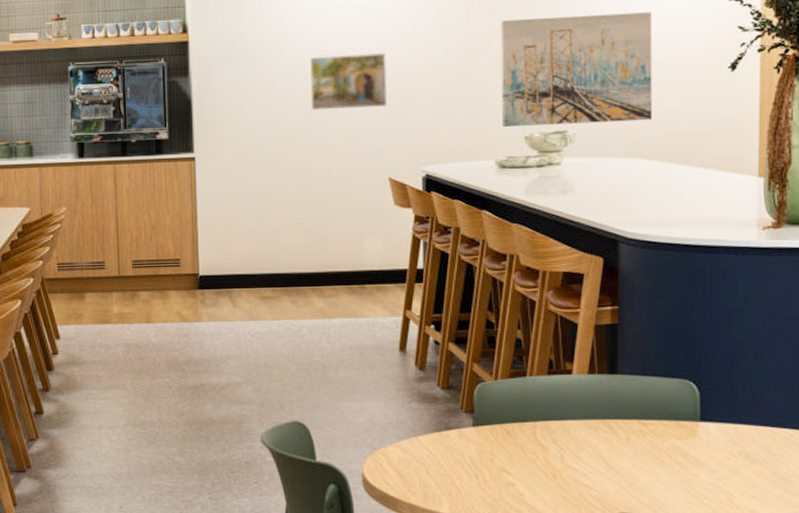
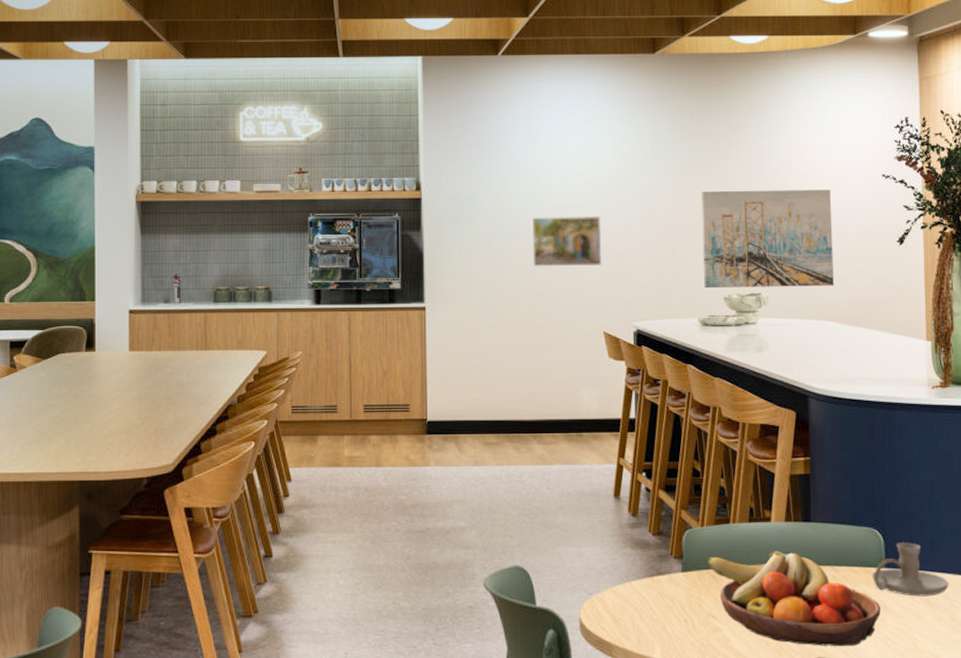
fruit bowl: none [500,404,693,503] -> present [707,550,880,647]
candle holder: none [684,395,772,451] -> present [871,542,949,597]

